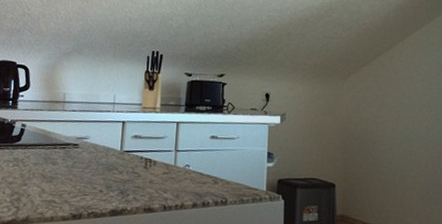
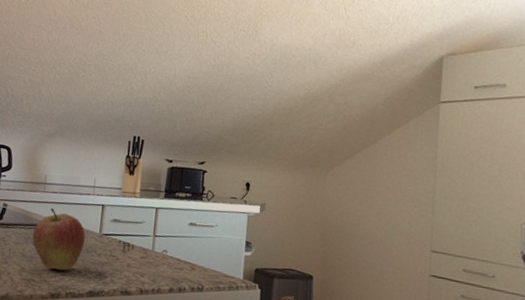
fruit: none [52,126,107,190] -> present [32,207,86,271]

